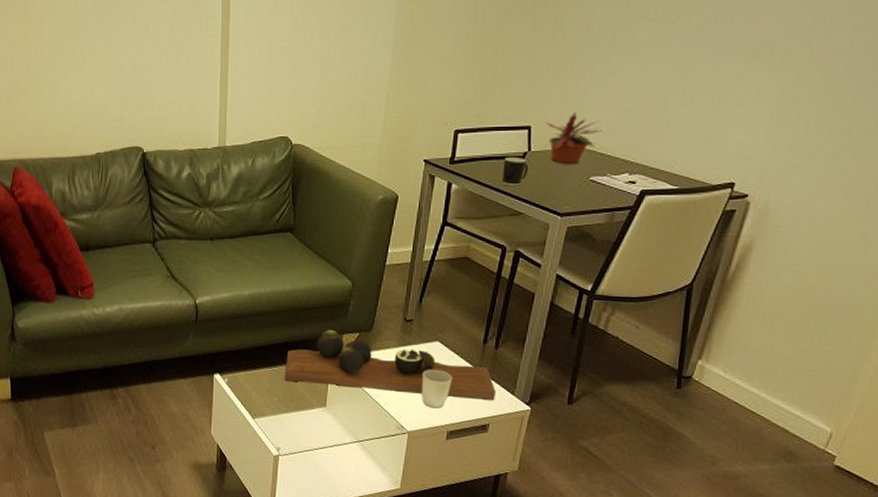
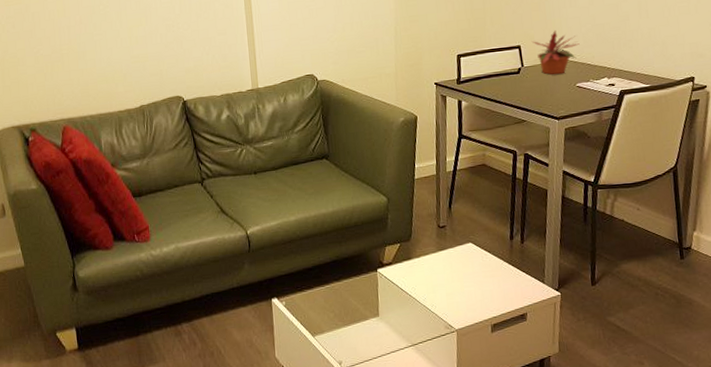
decorative tray: present [284,329,496,400] -> none [337,243,528,297]
cup: present [421,369,452,409] -> none [460,268,489,305]
mug: present [501,156,529,186] -> none [502,72,525,99]

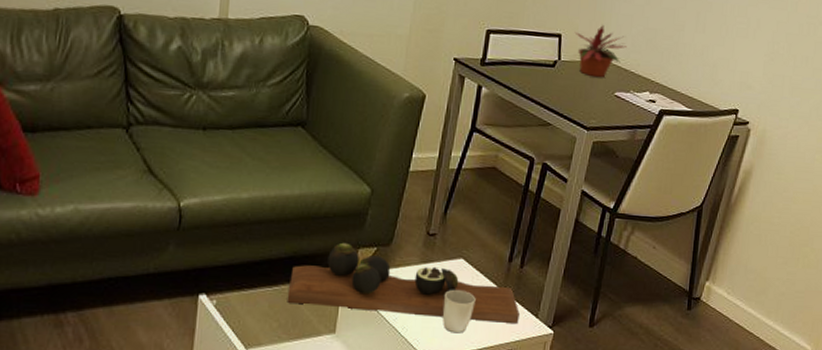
decorative tray: none [337,243,528,297] -> present [287,242,520,323]
cup: none [460,268,489,305] -> present [442,289,476,334]

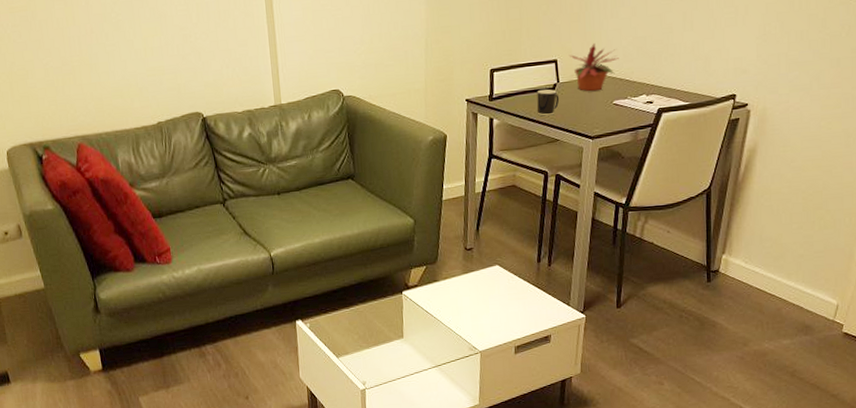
decorative tray: present [287,242,520,323] -> none [361,265,553,319]
cup: present [442,289,476,334] -> none [486,291,514,327]
mug: none [531,63,558,96] -> present [536,89,560,116]

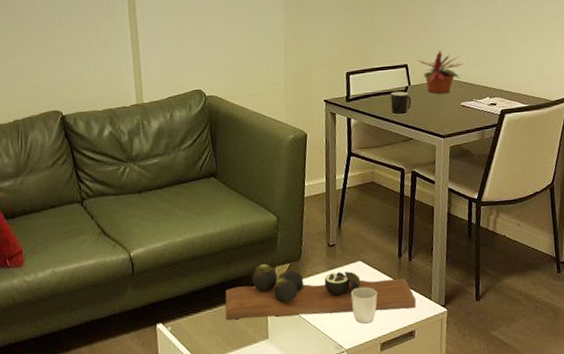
decorative tray: none [361,265,553,319] -> present [225,263,416,320]
cup: none [486,291,514,327] -> present [350,287,378,324]

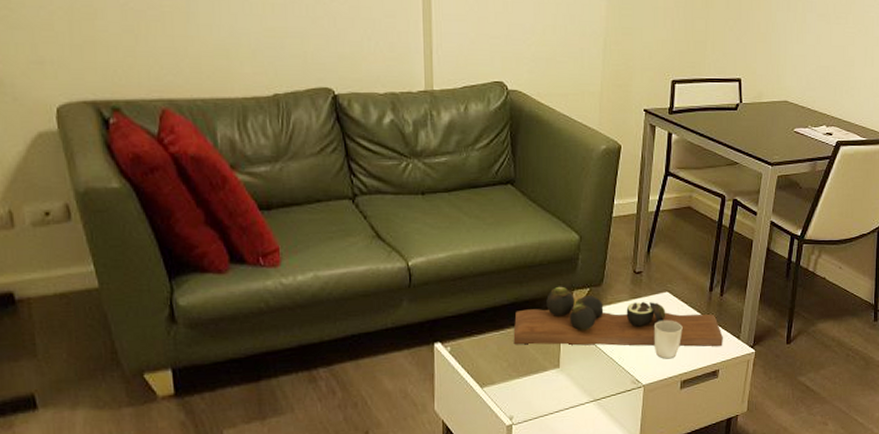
mug: present [390,91,412,117] -> none [717,108,741,137]
potted plant: present [418,50,463,94] -> none [753,67,802,117]

